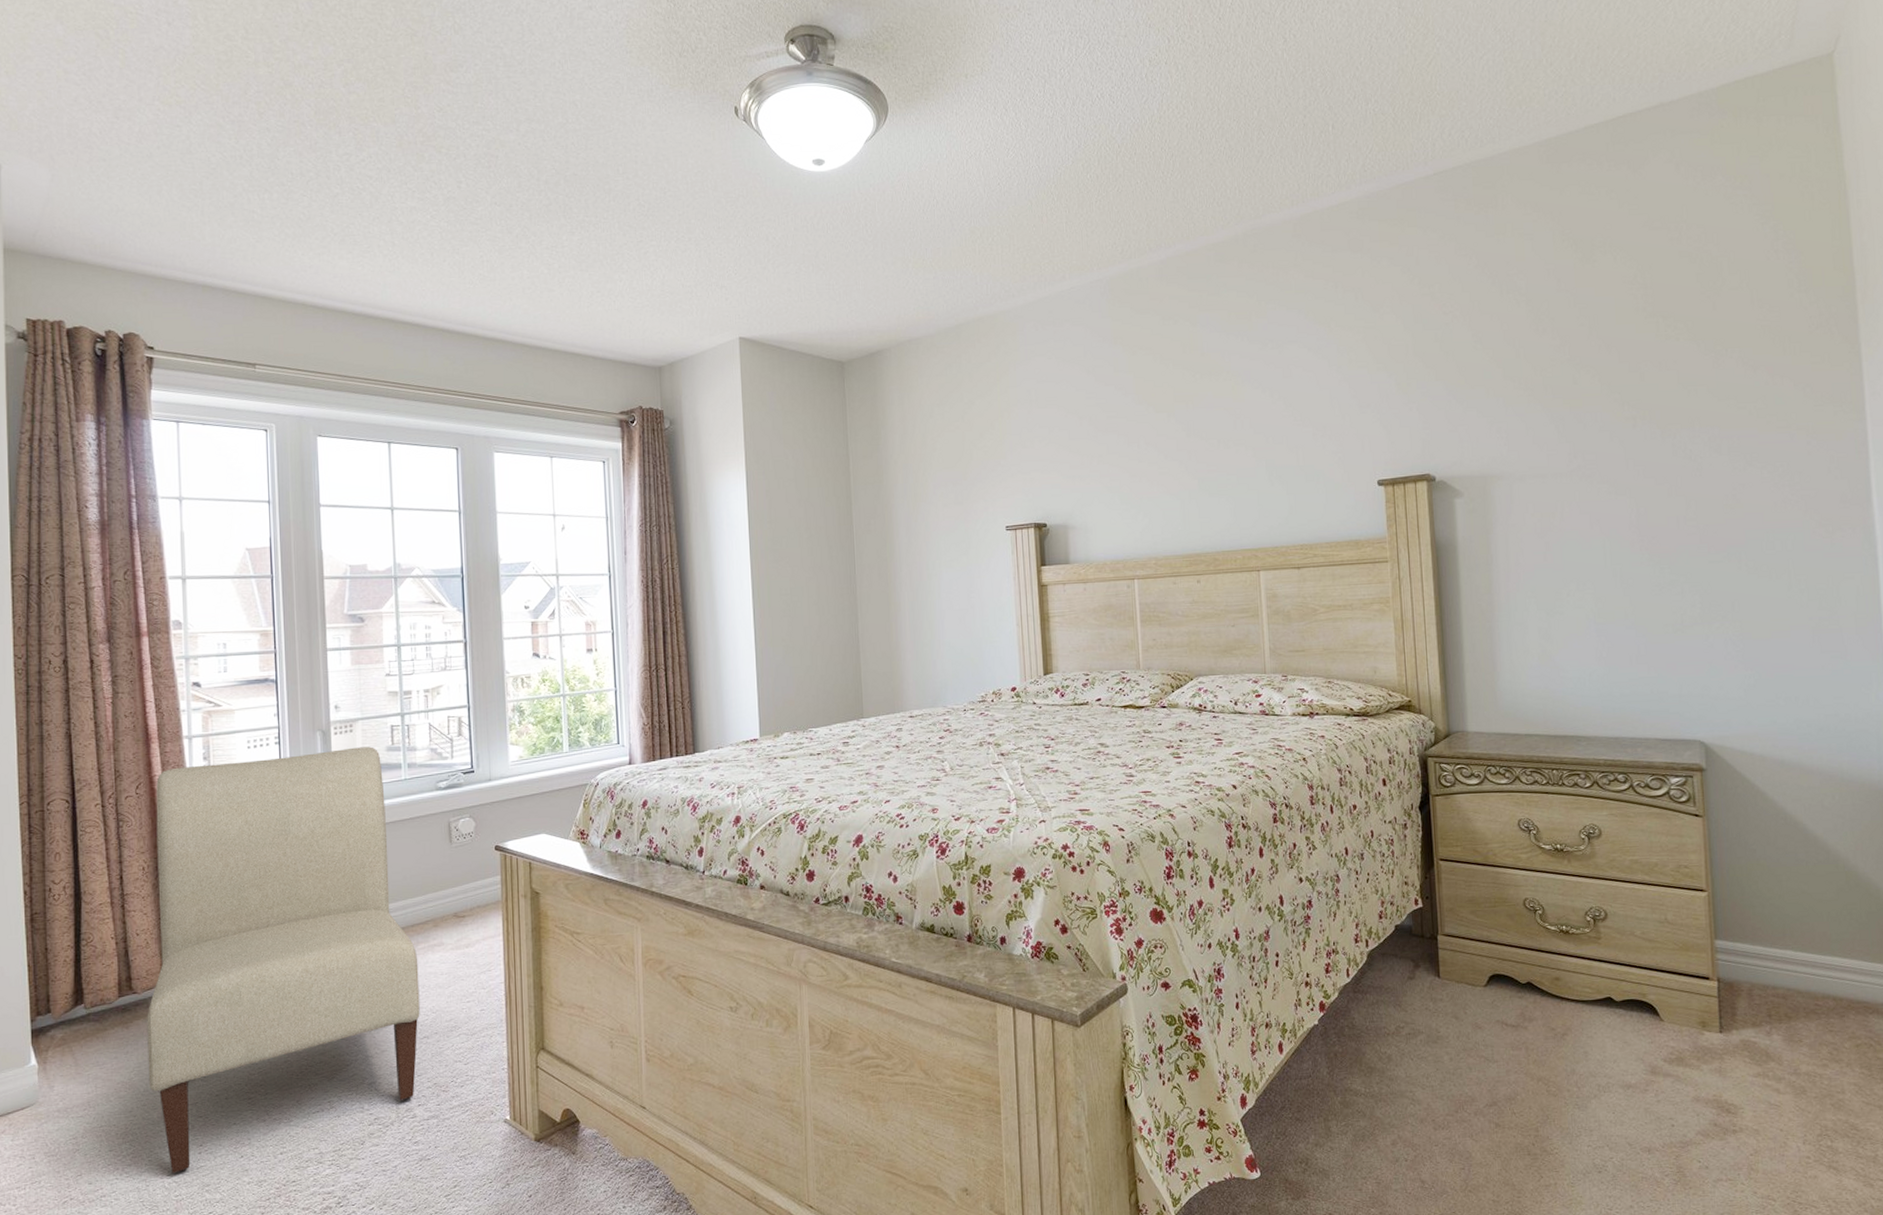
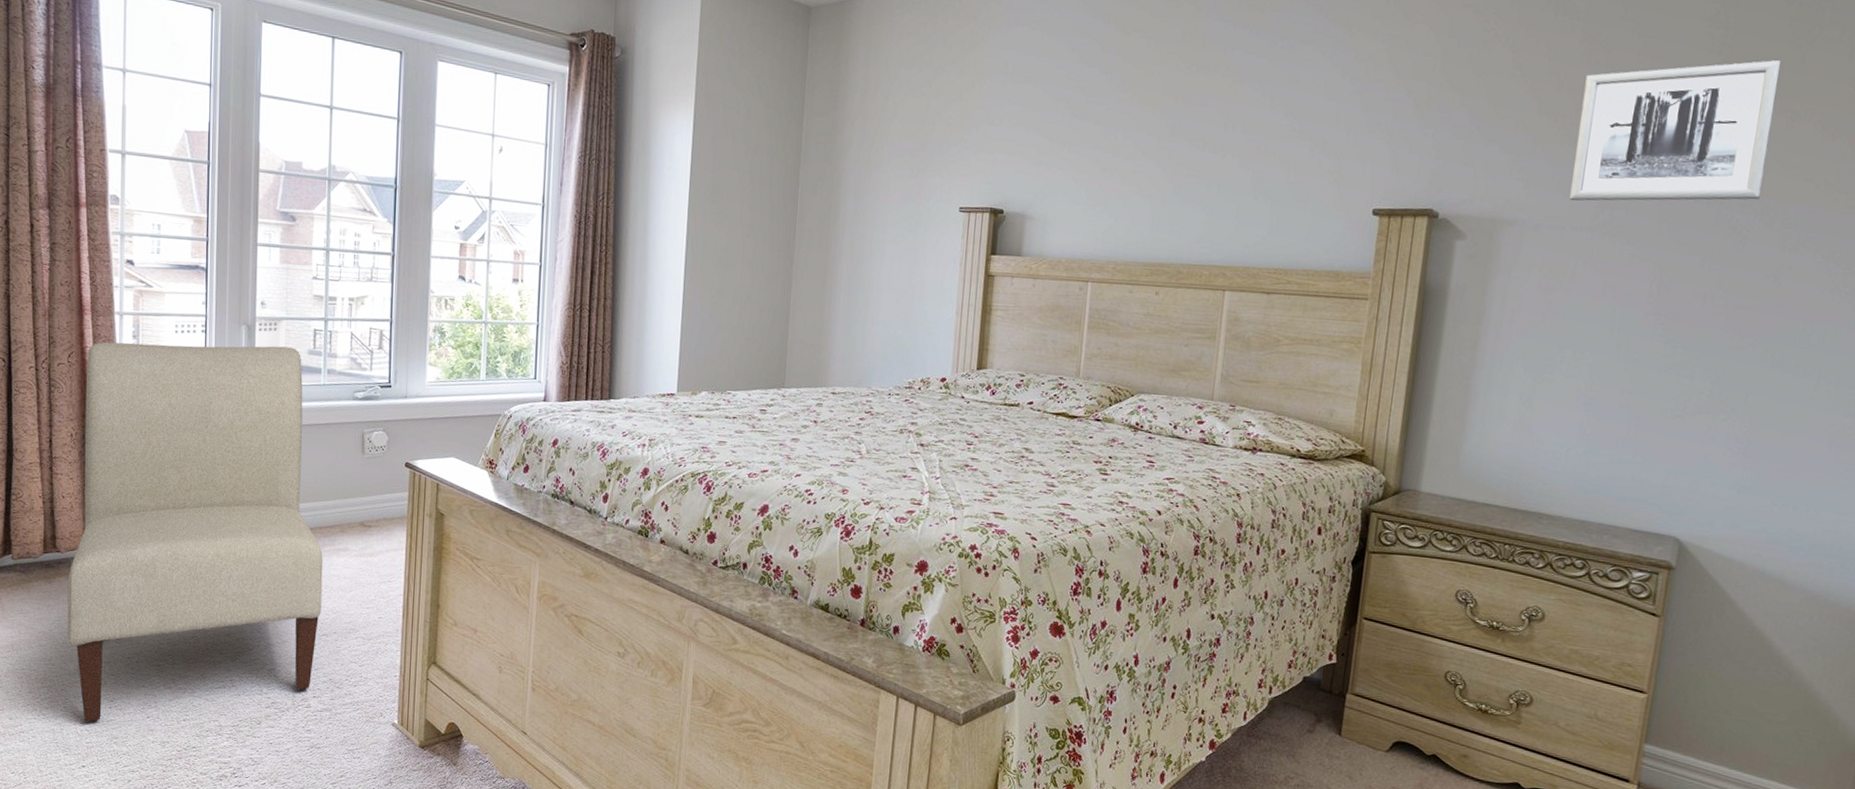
wall art: none [1537,310,1705,452] -> present [1569,60,1782,201]

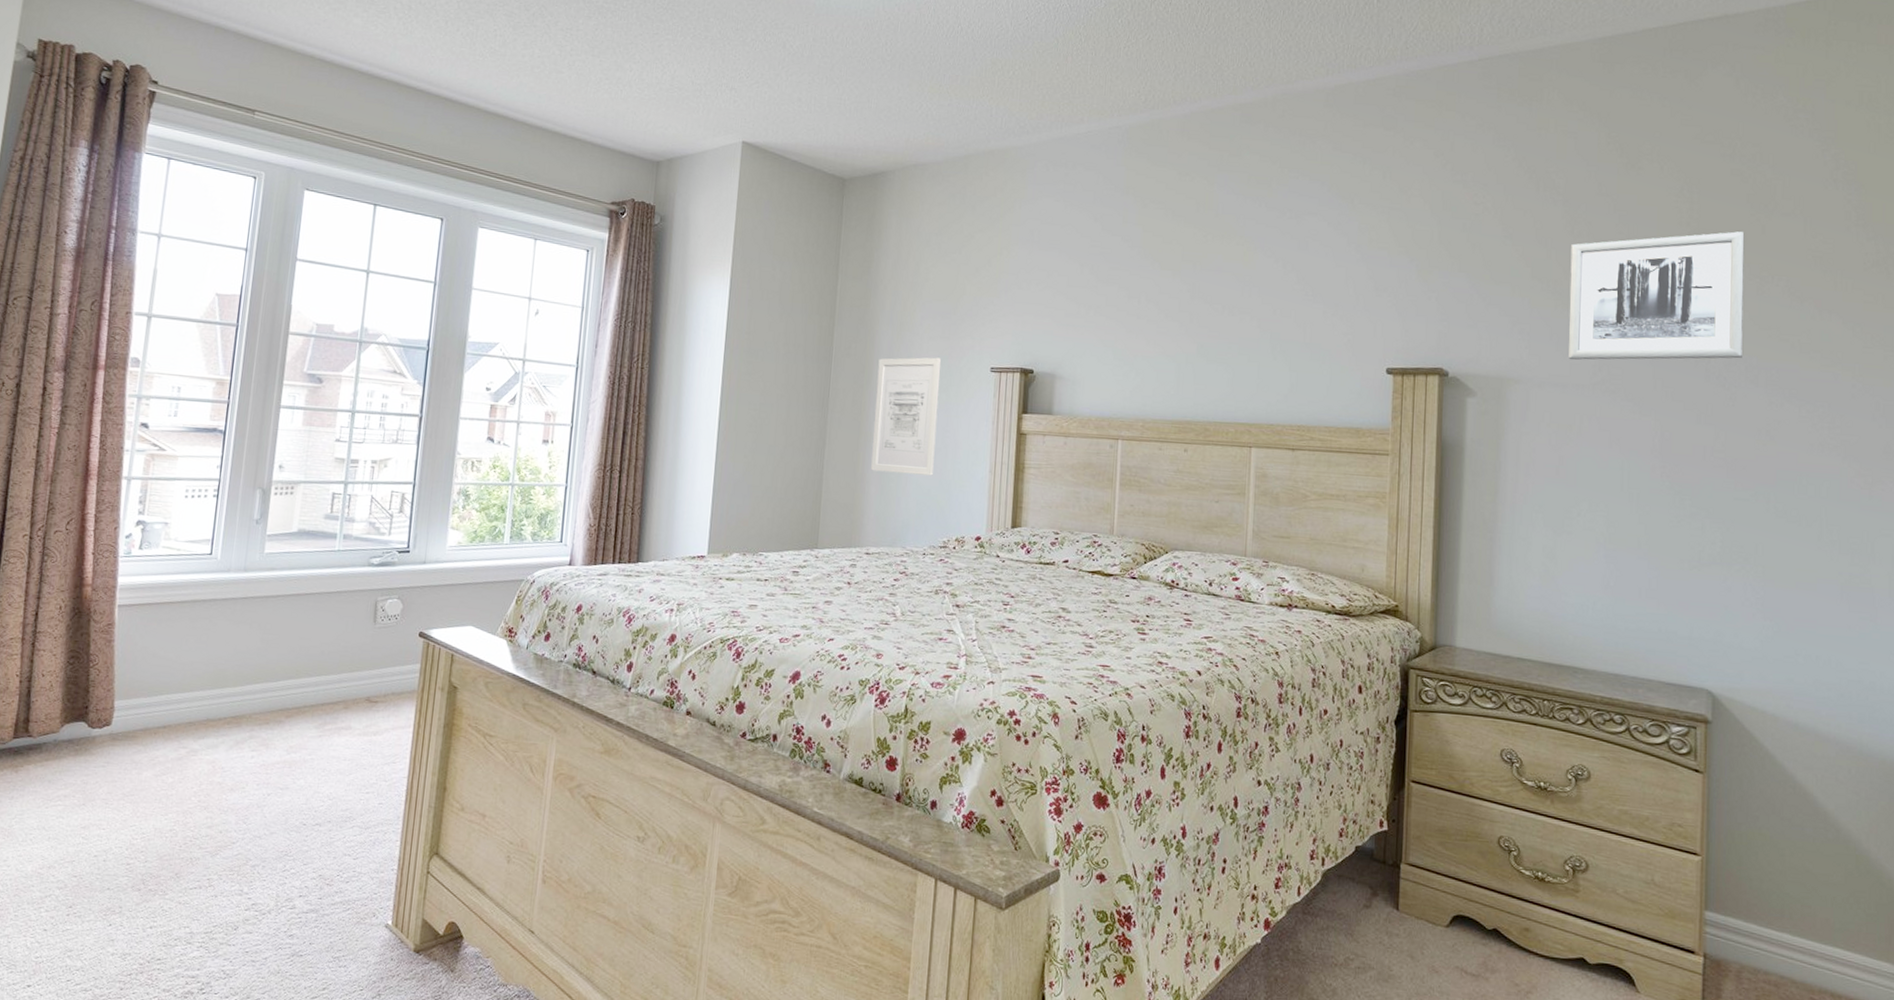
chair: present [67,342,323,723] -> none [28,508,323,934]
wall art: none [837,196,910,317] -> present [871,357,942,476]

